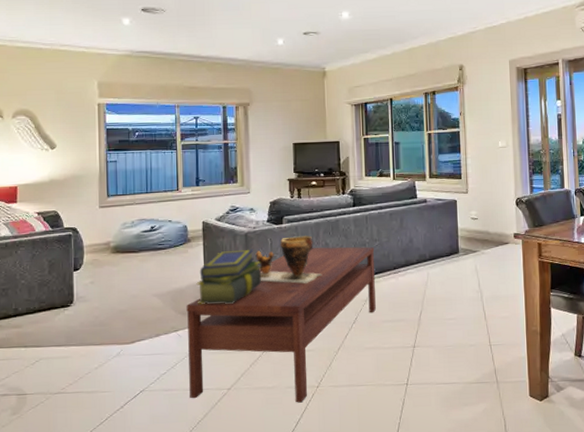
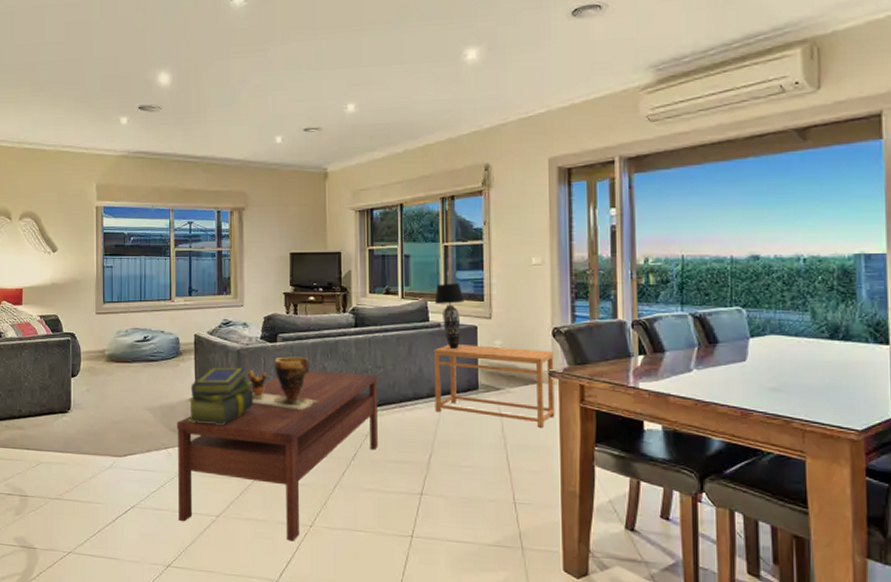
table lamp: none [421,164,446,220] -> present [434,283,465,349]
side table: none [422,216,520,280] -> present [434,344,555,427]

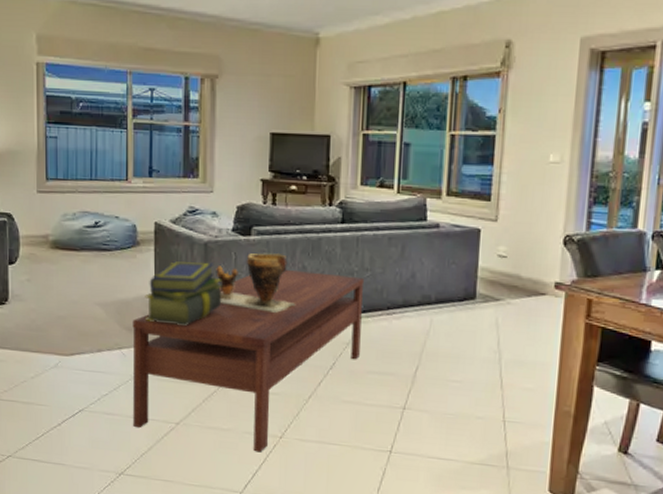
table lamp: present [434,283,465,349] -> none [434,178,469,253]
side table: present [434,344,555,427] -> none [426,248,563,343]

